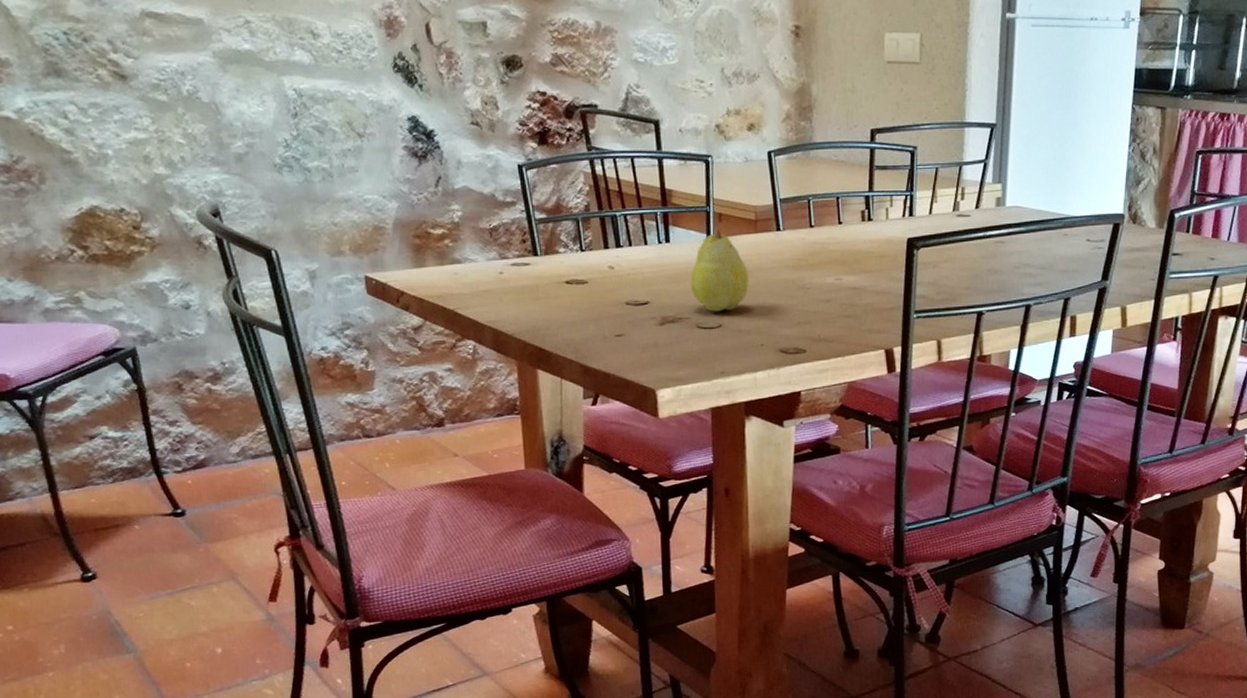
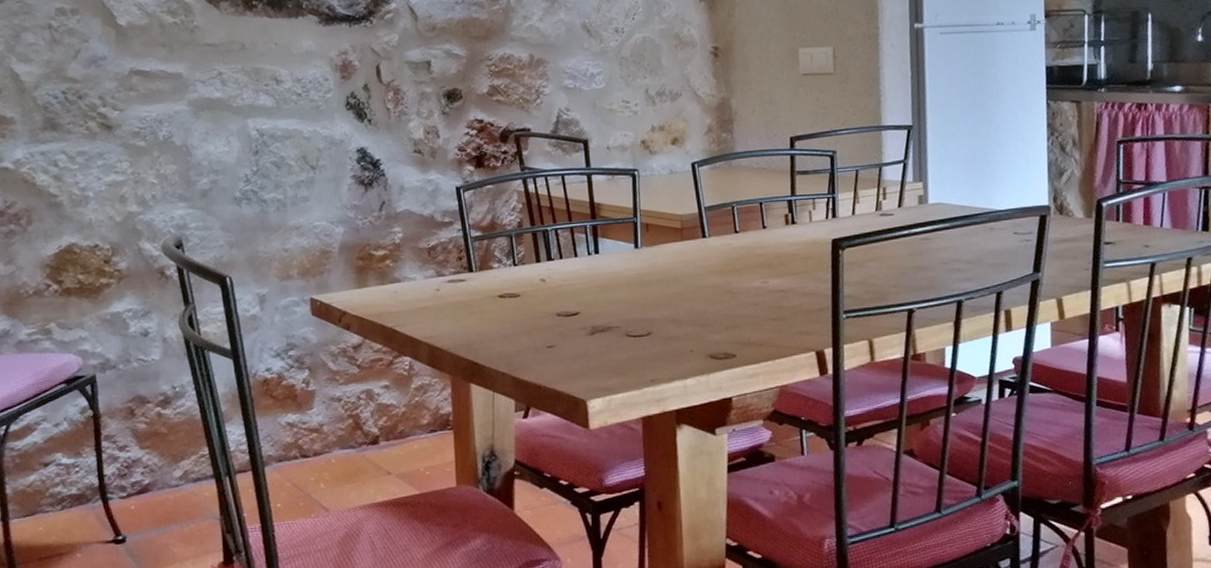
fruit: present [690,229,749,312] -> none [619,238,677,320]

